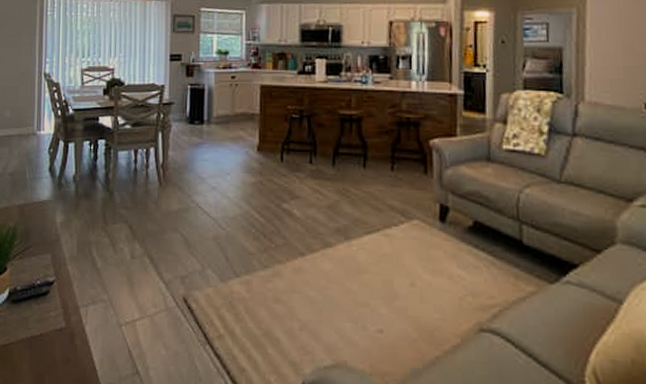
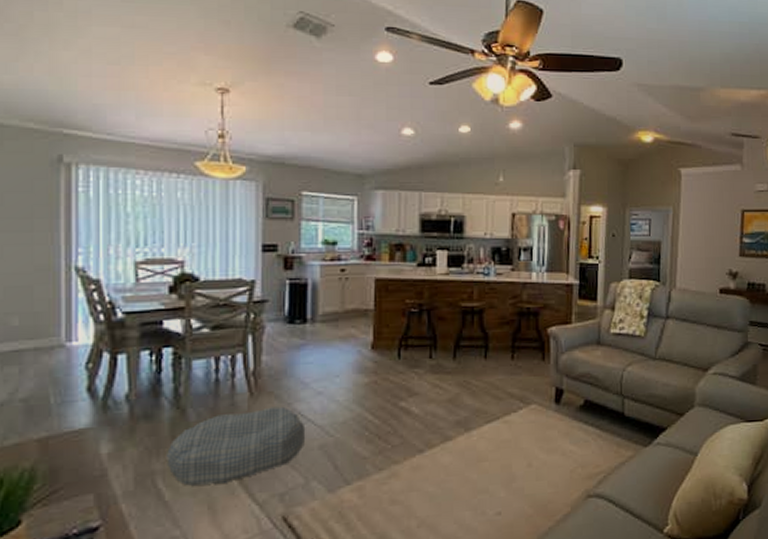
dog bed: none [99,197,203,260] -> present [167,406,306,486]

